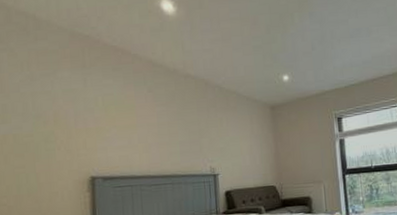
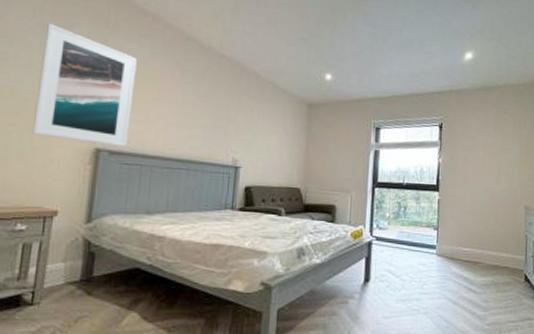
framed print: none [35,73,117,173] -> present [32,23,137,146]

